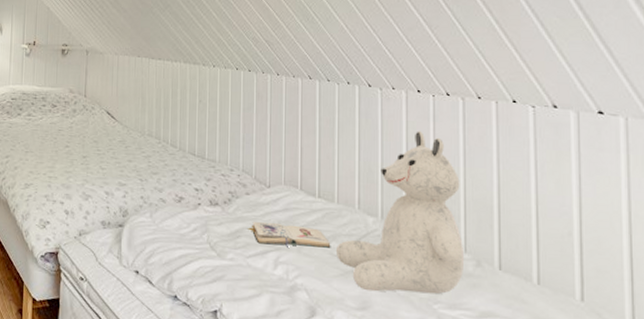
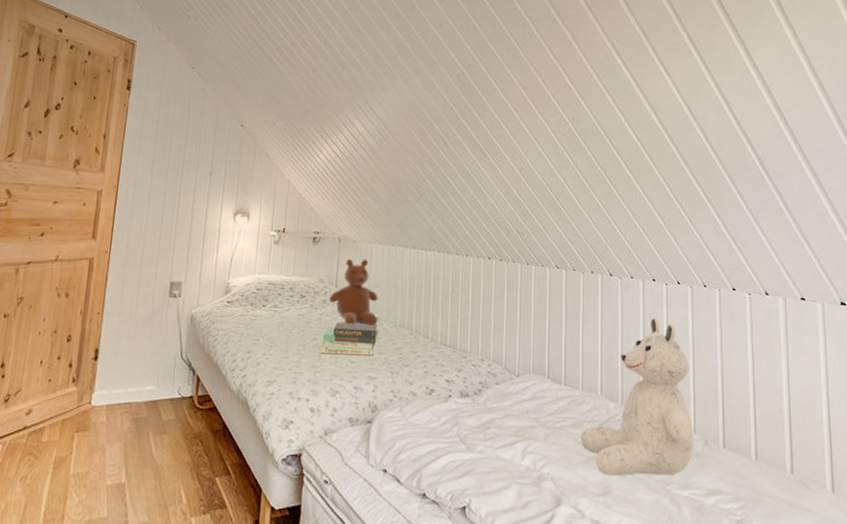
books: none [71,131,129,163] -> present [319,323,380,356]
teddy bear: none [79,70,126,134] -> present [329,259,378,326]
paperback book: present [247,221,331,249] -> none [496,411,576,438]

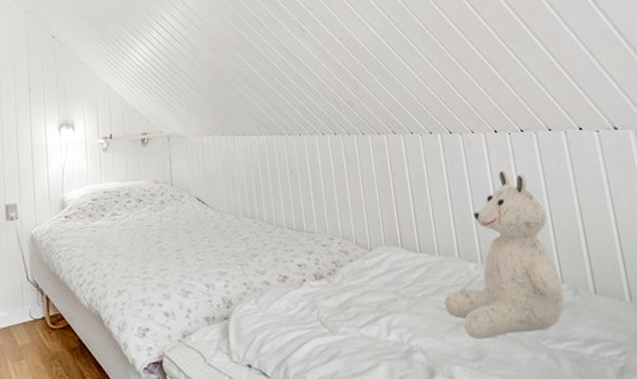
books: present [319,323,380,356] -> none [164,218,223,256]
teddy bear: present [329,259,378,326] -> none [167,153,220,223]

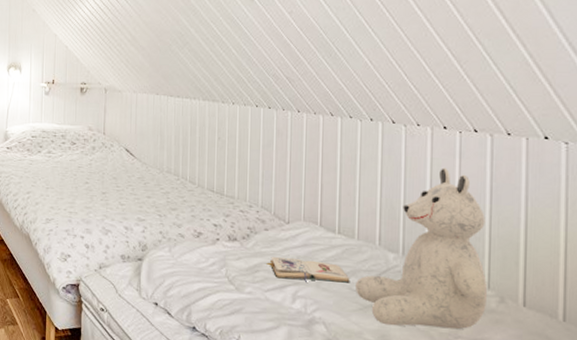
paperback book: none [355,284,439,311] -> present [265,256,350,283]

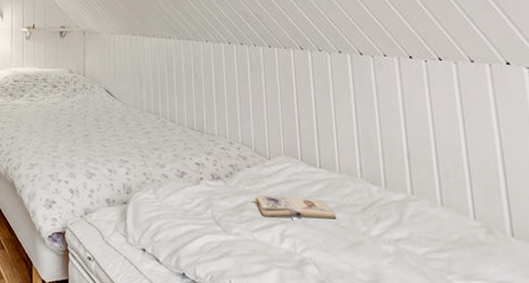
stuffed animal: present [354,168,488,330] -> none [341,97,475,265]

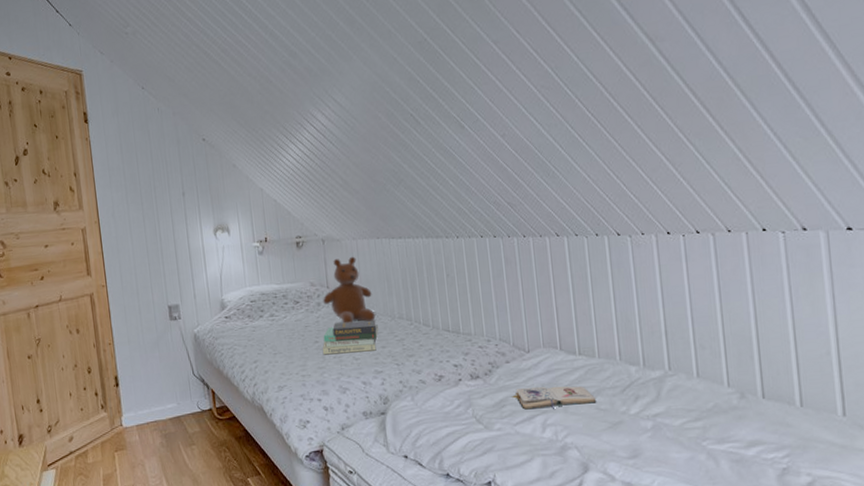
books: none [73,110,128,140] -> present [322,320,380,355]
teddy bear: none [79,49,126,112] -> present [323,256,376,324]

